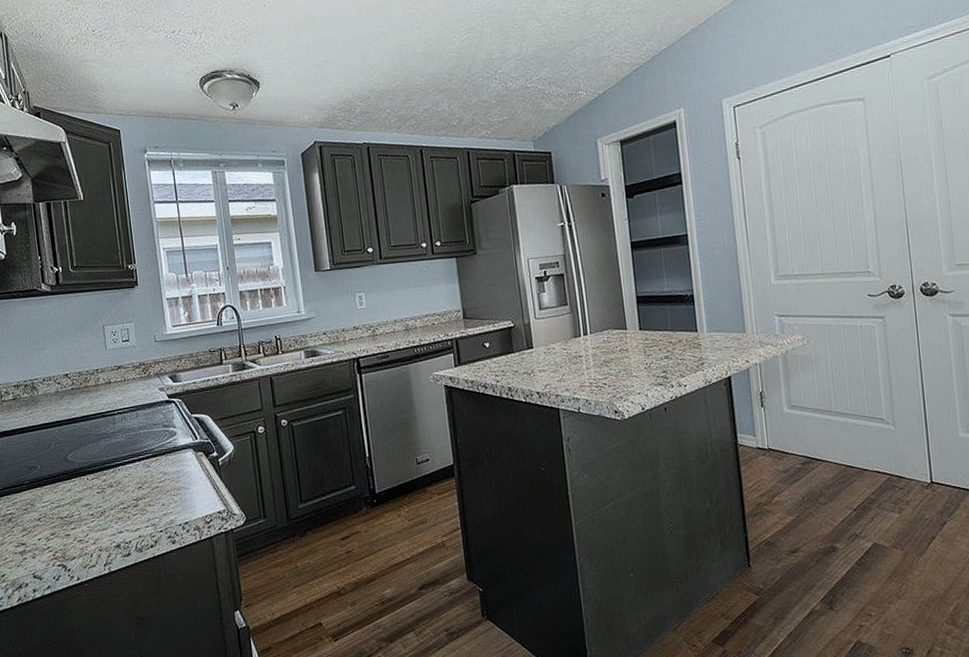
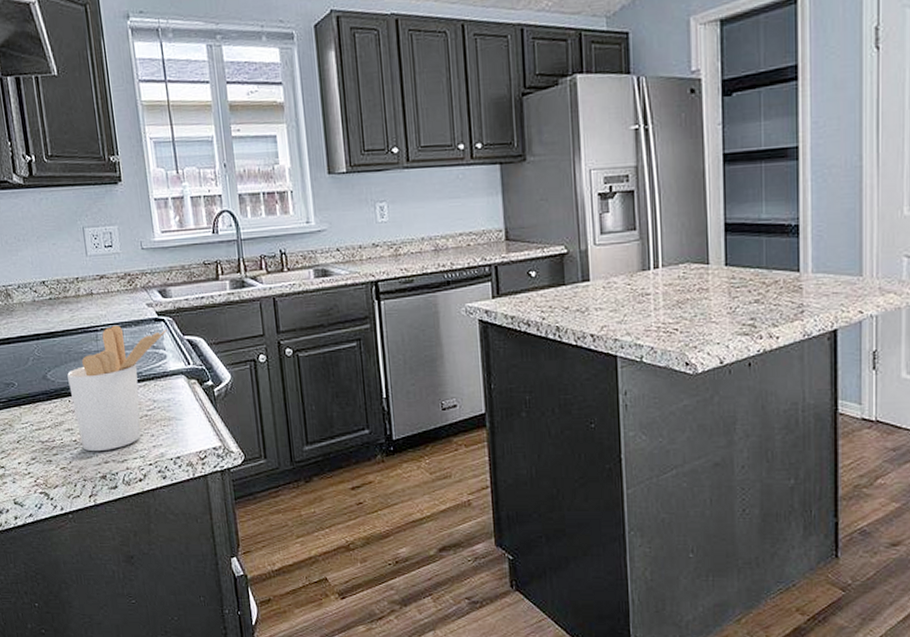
utensil holder: none [86,408,177,524] -> present [67,325,167,452]

